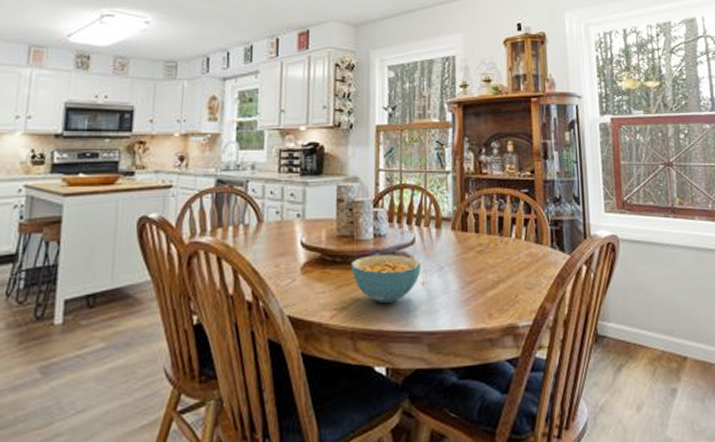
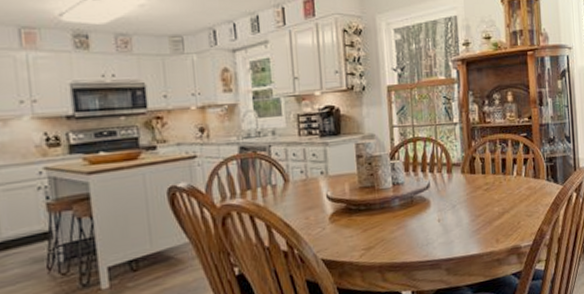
cereal bowl: present [351,255,420,304] -> none [374,198,436,241]

